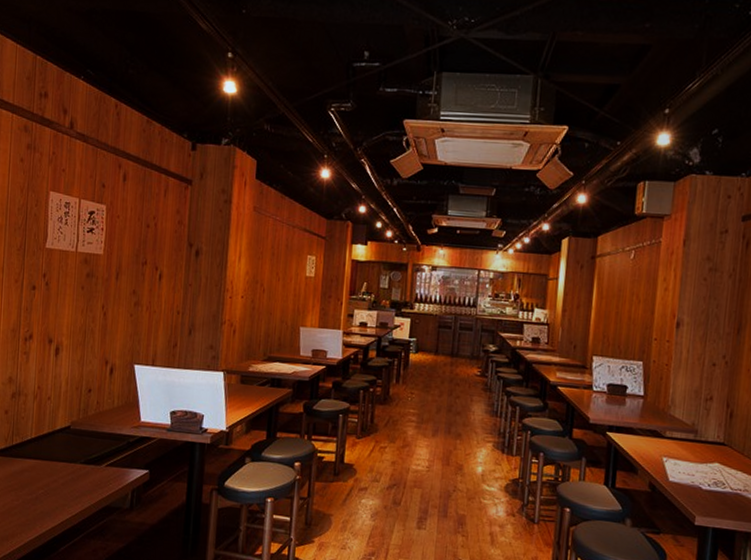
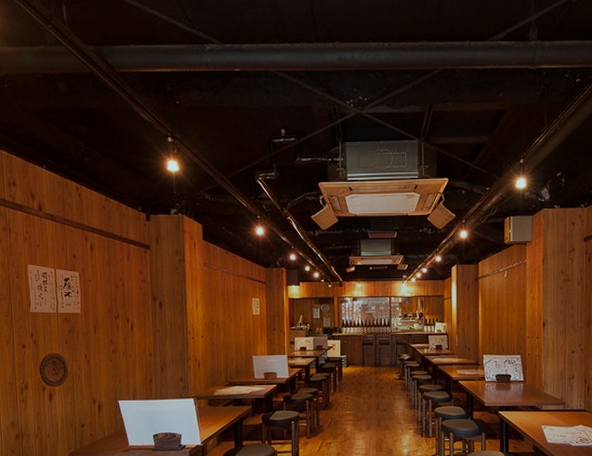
decorative plate: none [47,299,82,341] -> present [39,353,69,387]

